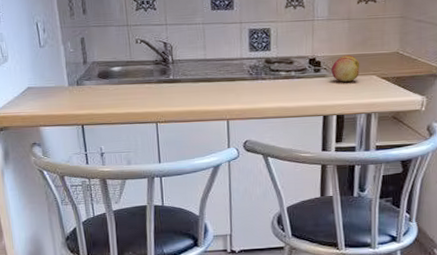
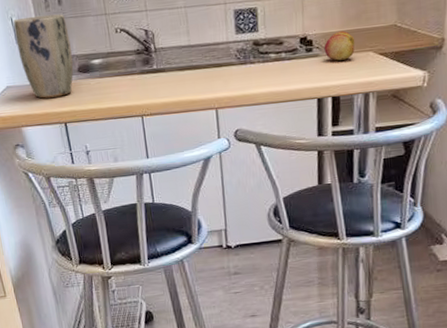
plant pot: none [38,22,94,101] -> present [13,14,73,99]

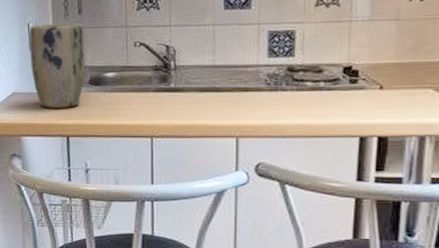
fruit: present [324,31,355,61] -> none [372,64,411,96]

